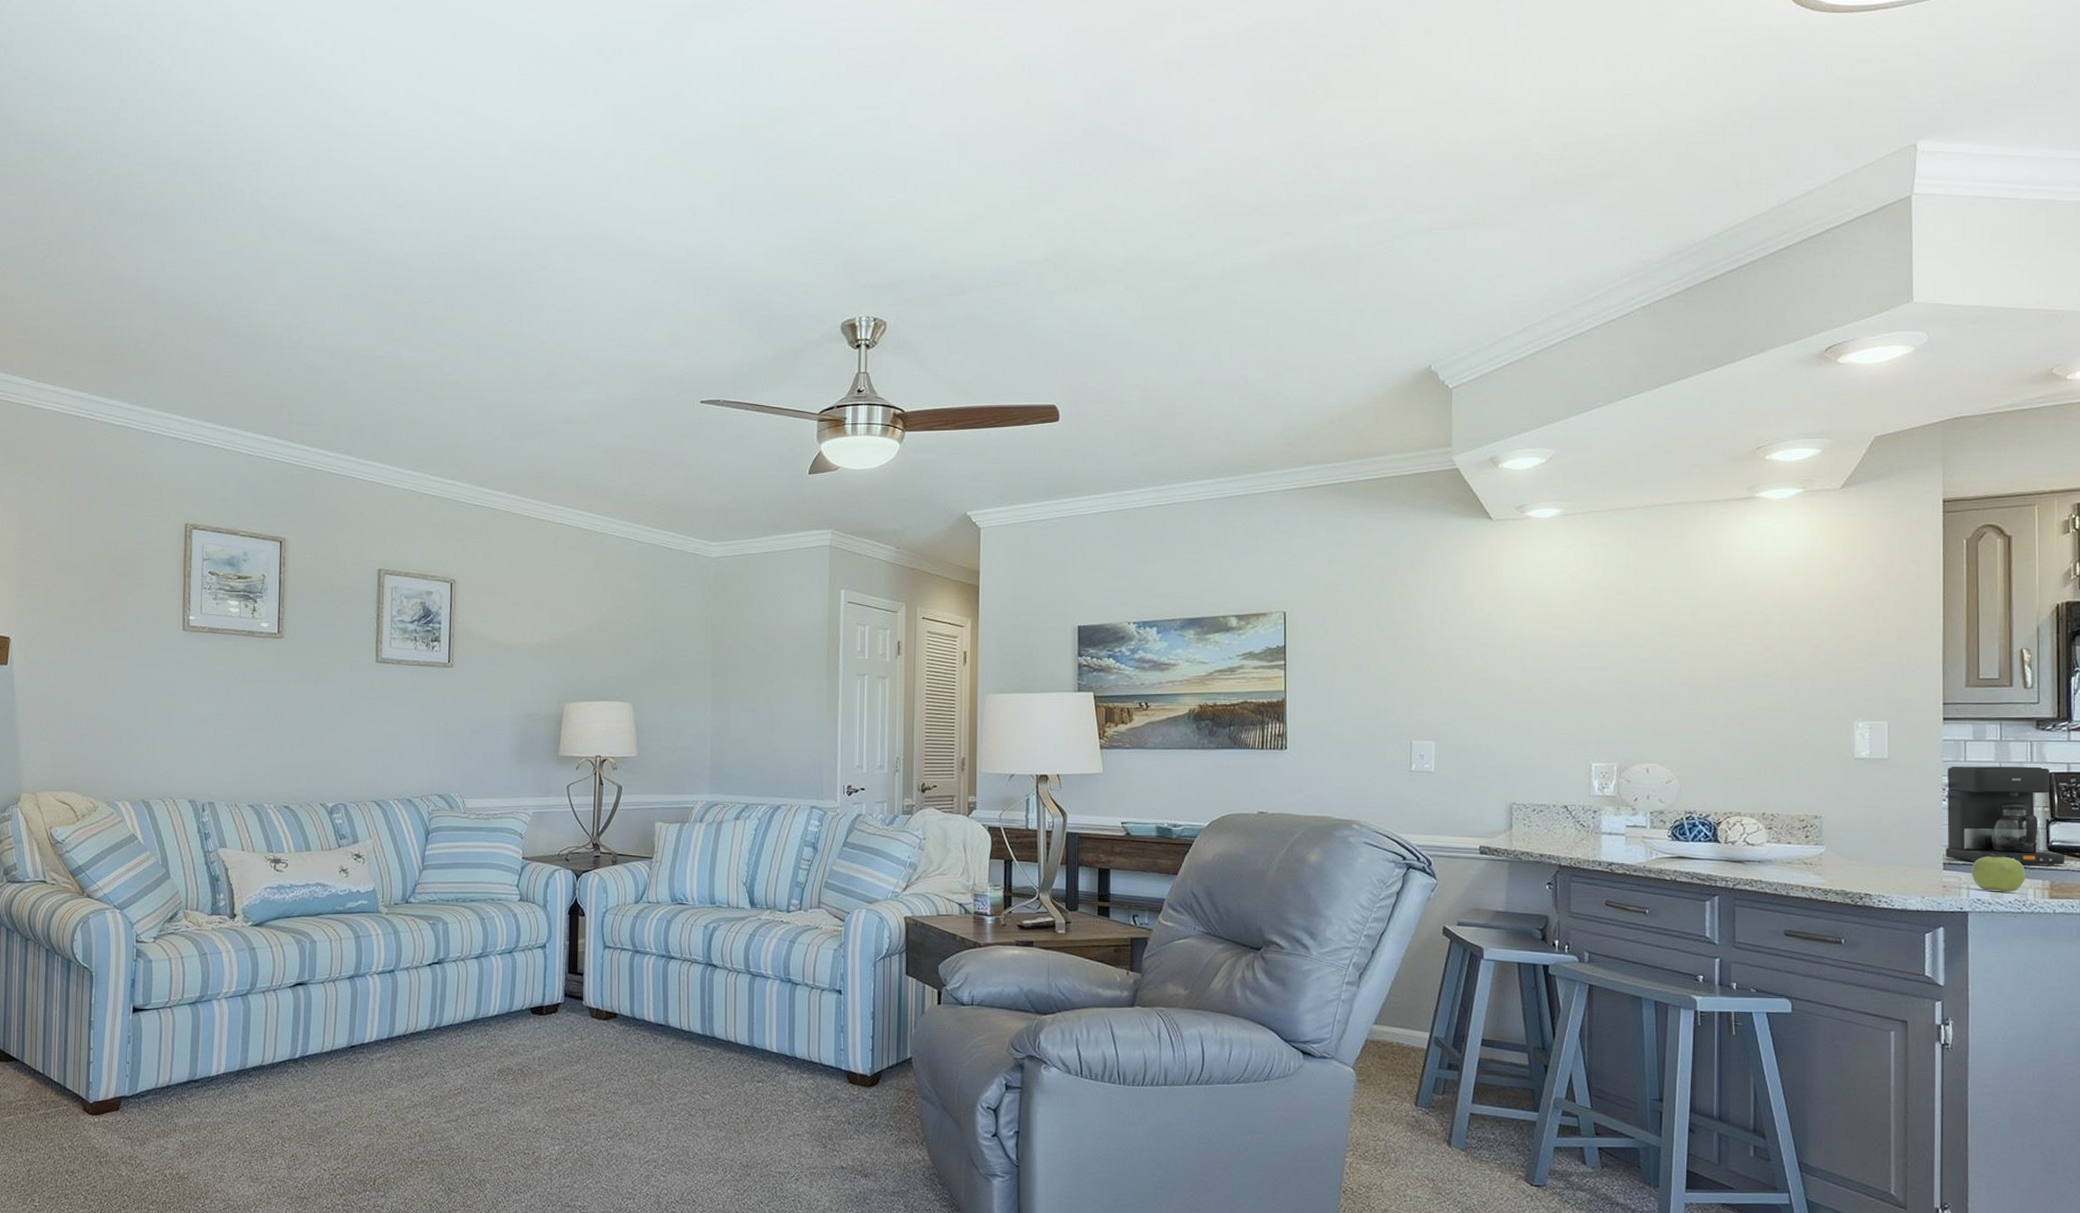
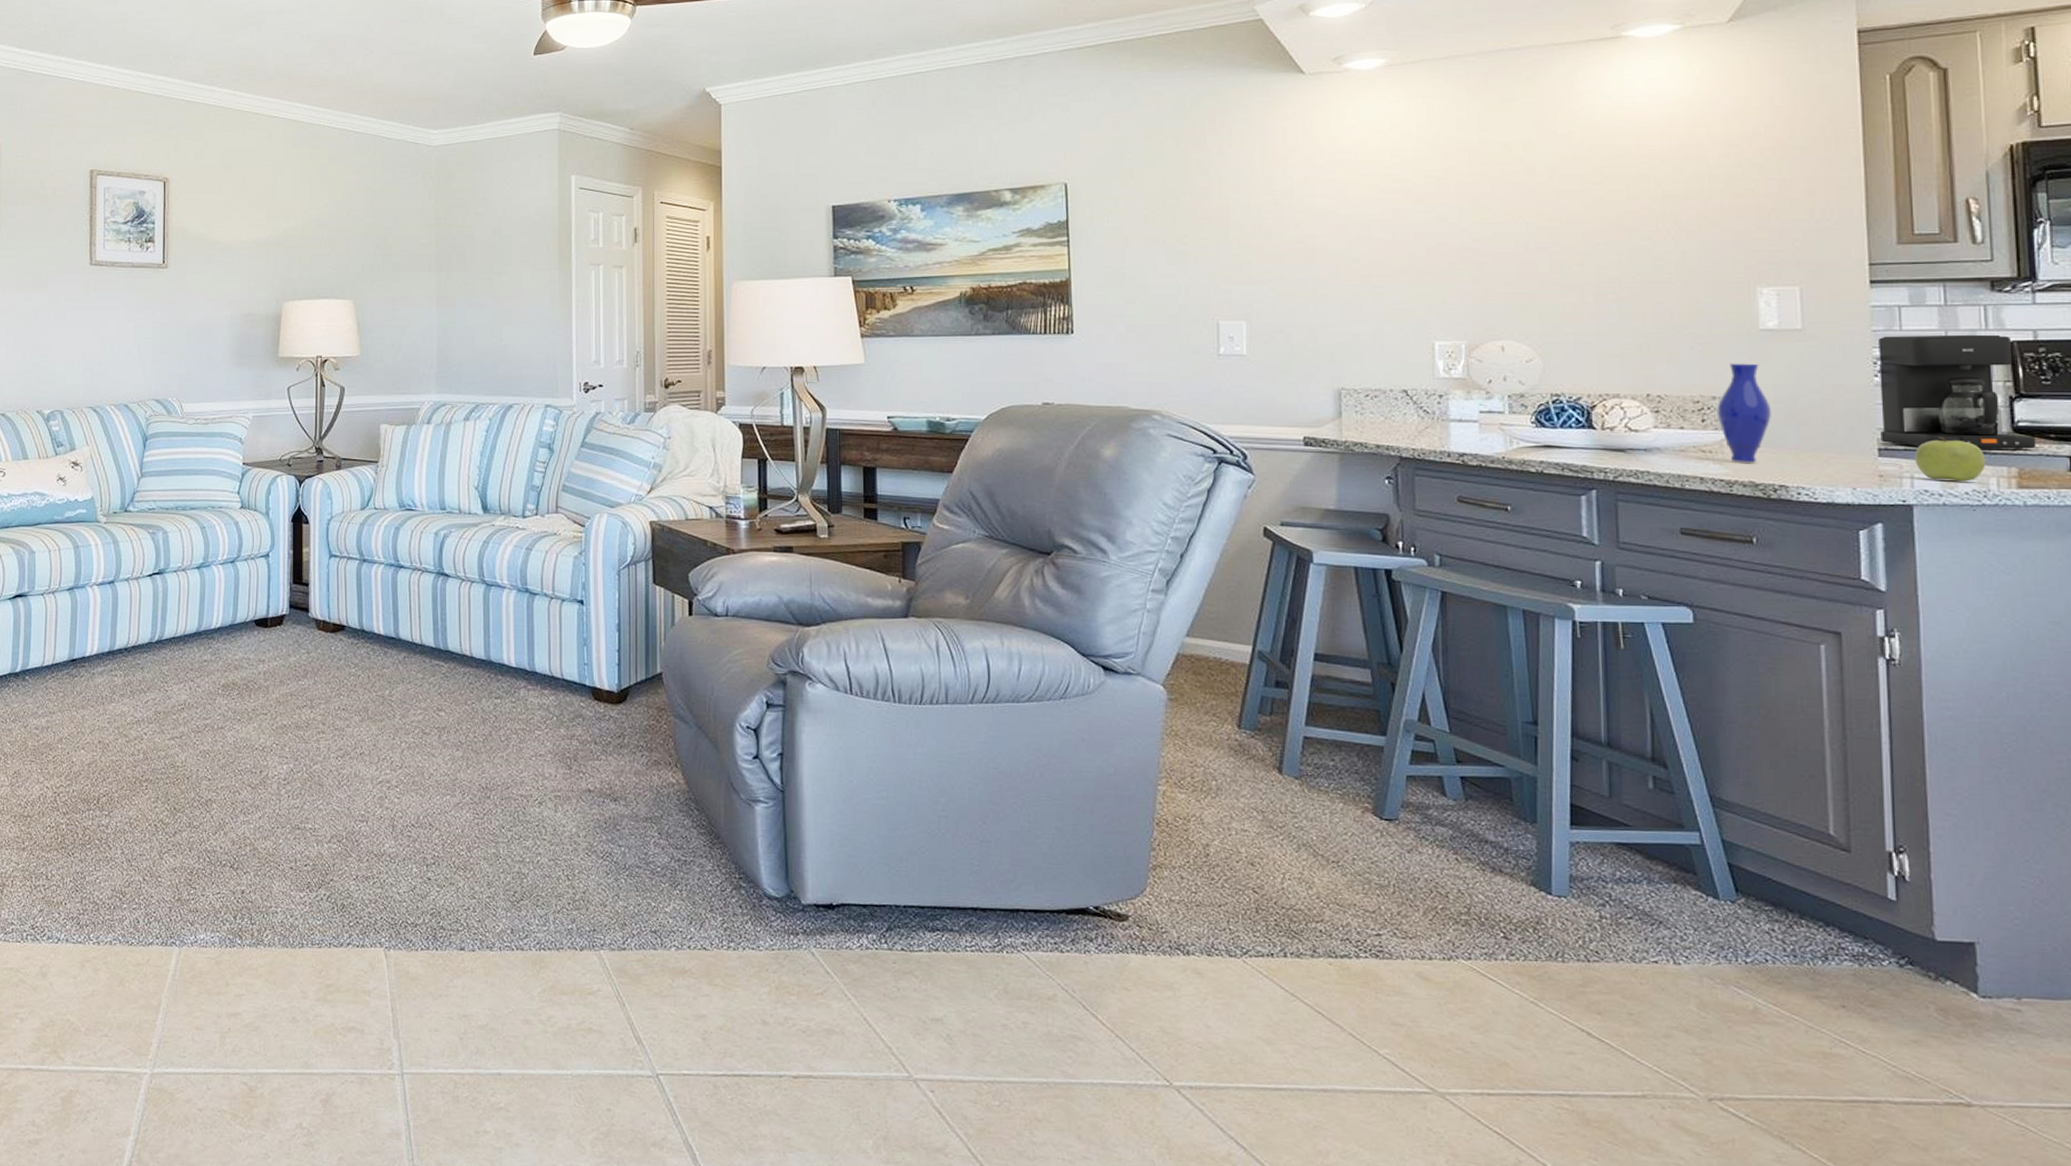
vase: none [1818,787,1861,874] -> present [1716,363,1771,463]

